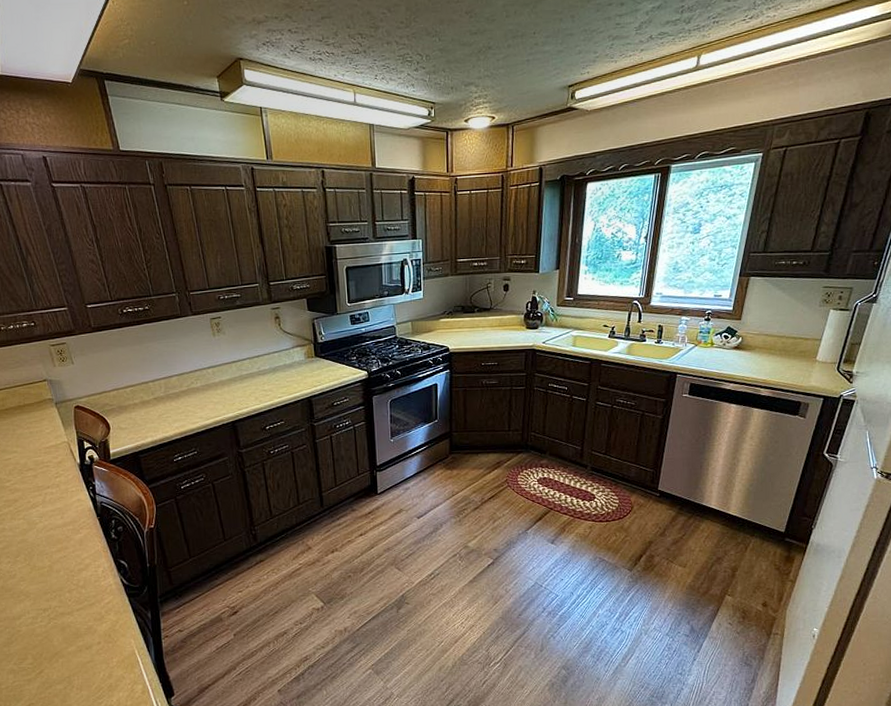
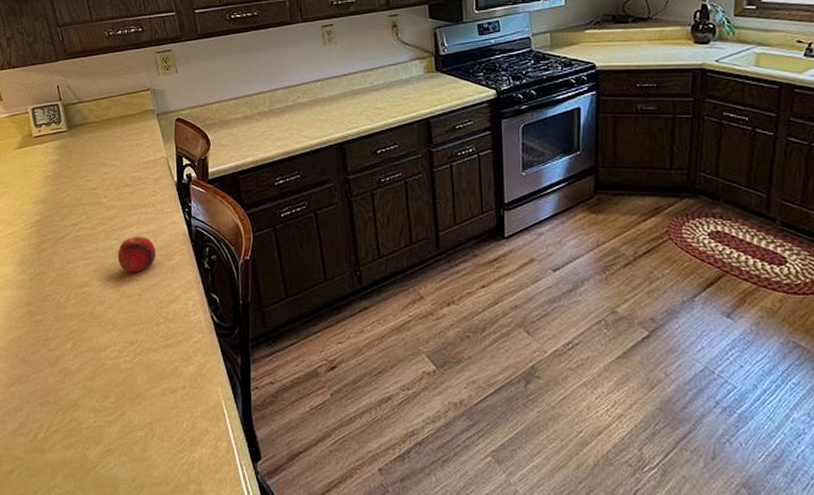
fruit: none [25,514,64,548] -> present [117,236,156,273]

